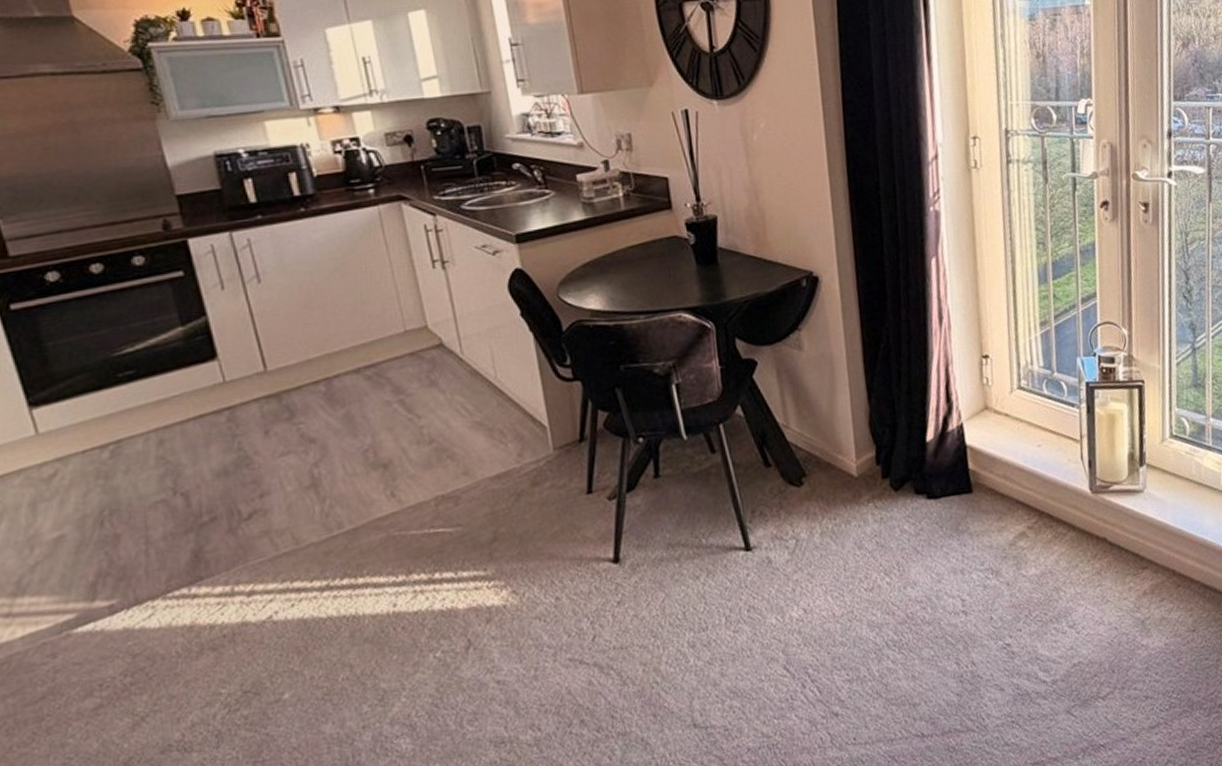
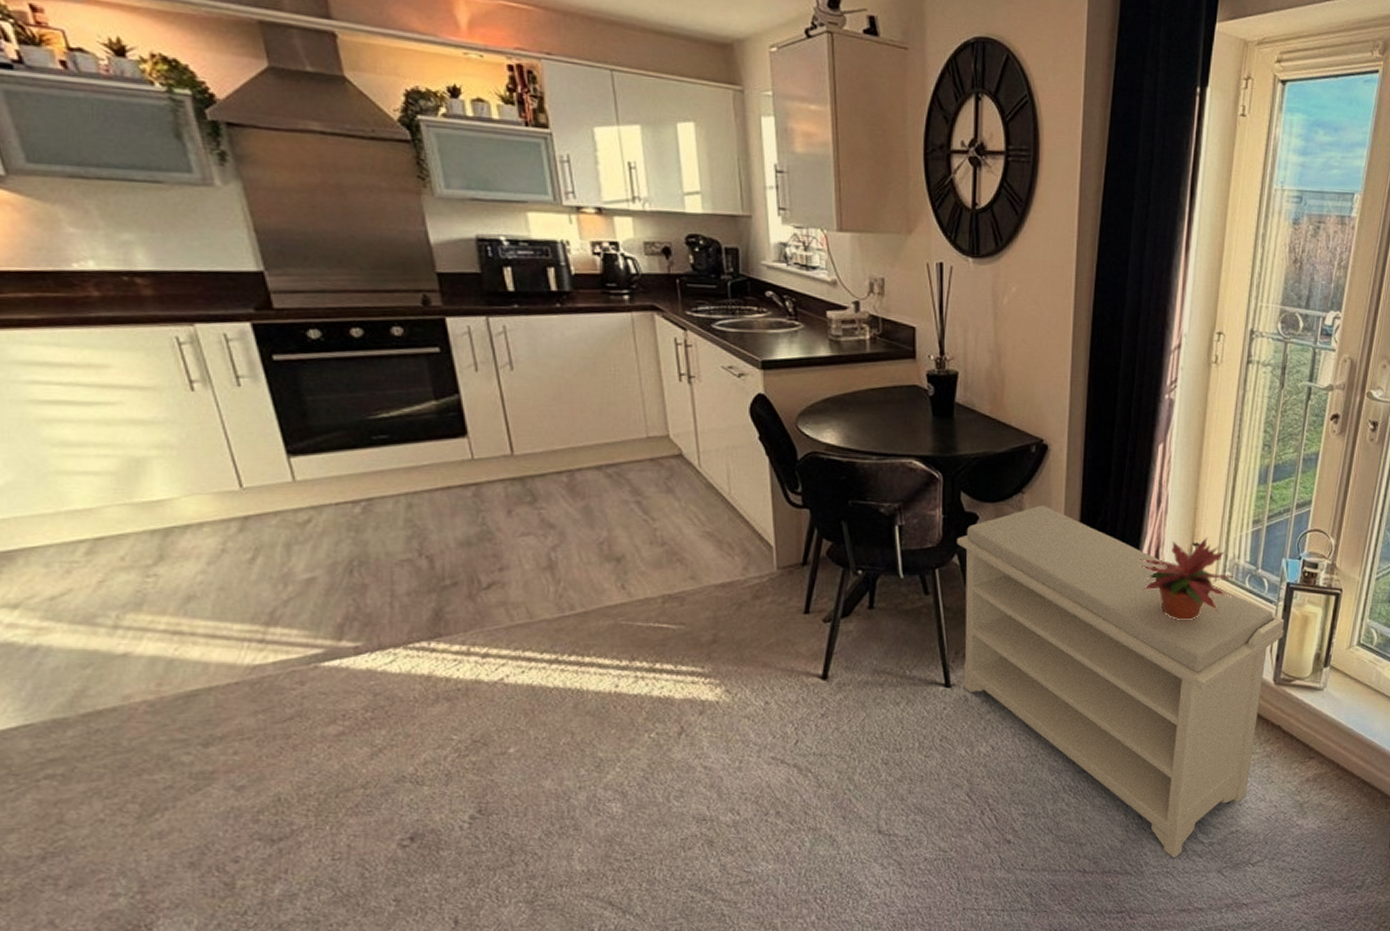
bench: none [738,339,1092,705] -> present [957,505,1285,859]
potted plant: none [931,348,1034,440] -> present [1141,538,1237,621]

